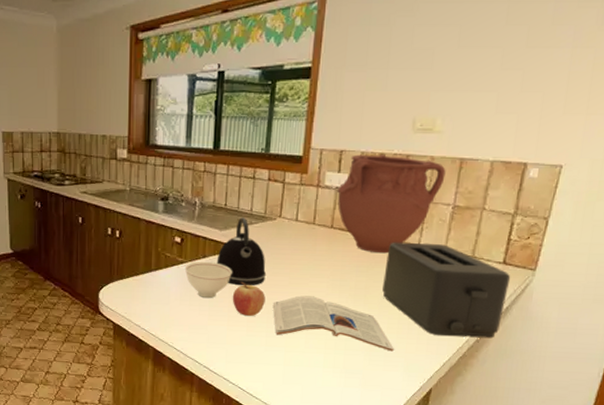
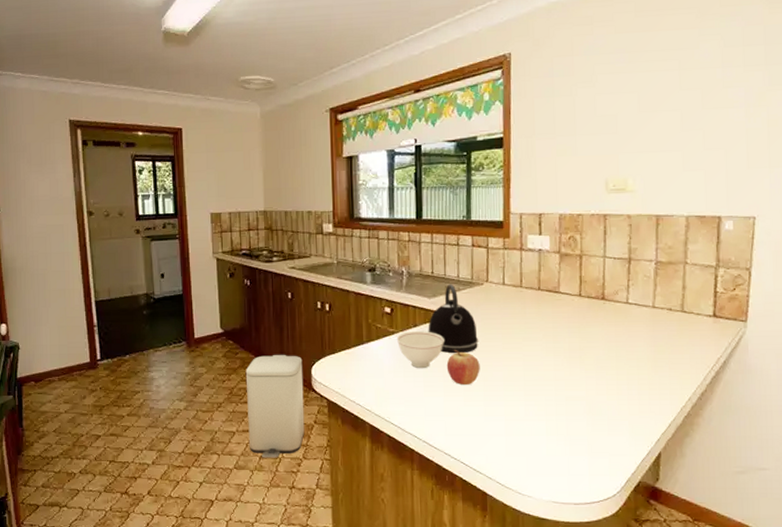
pedal bin: none [34,277,91,374] -> present [245,354,305,458]
magazine: present [272,295,394,352] -> none [488,360,616,415]
vase: present [337,153,446,254] -> none [541,214,644,313]
toaster: present [382,242,511,339] -> none [596,300,724,395]

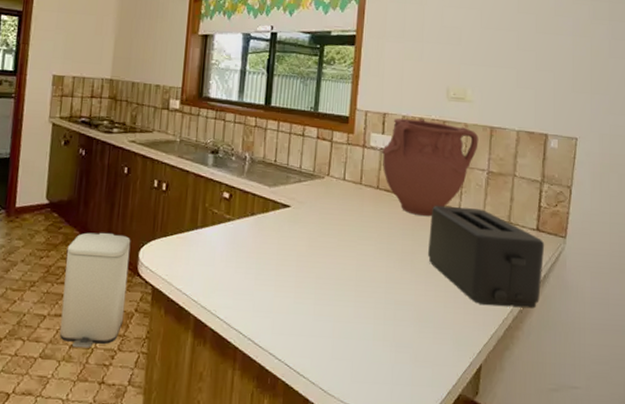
bowl: present [396,331,444,368] -> none [232,219,281,260]
kettle: present [428,284,479,353] -> none [265,174,315,247]
fruit: present [446,349,480,385] -> none [280,242,314,281]
vase: none [541,214,644,313] -> present [382,118,479,217]
toaster: none [596,300,724,395] -> present [428,205,545,309]

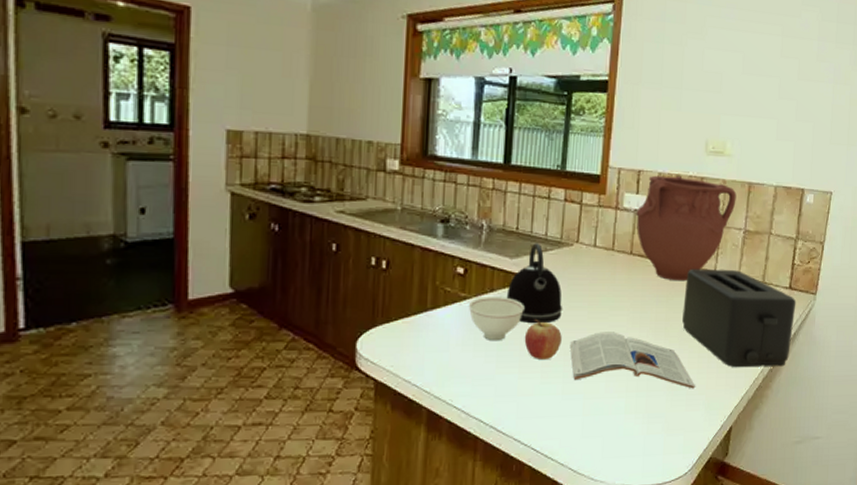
pedal bin: present [59,232,131,348] -> none [260,322,345,459]
bowl: none [232,219,281,260] -> present [468,297,524,340]
kettle: none [265,174,315,247] -> present [506,243,563,323]
fruit: none [280,242,314,281] -> present [524,318,562,359]
magazine: none [321,259,442,323] -> present [570,332,695,389]

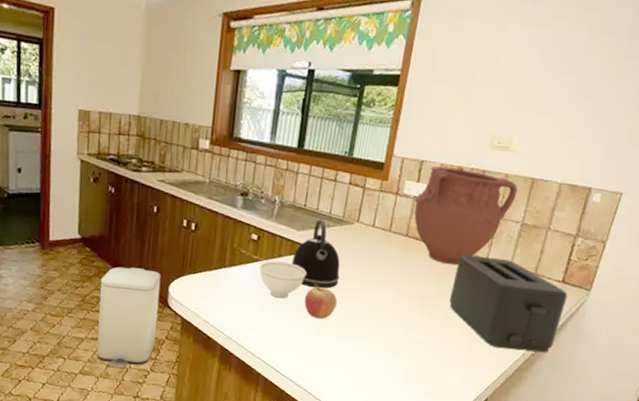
pedal bin: none [260,322,345,459] -> present [96,266,161,368]
magazine: present [570,332,695,389] -> none [343,301,456,361]

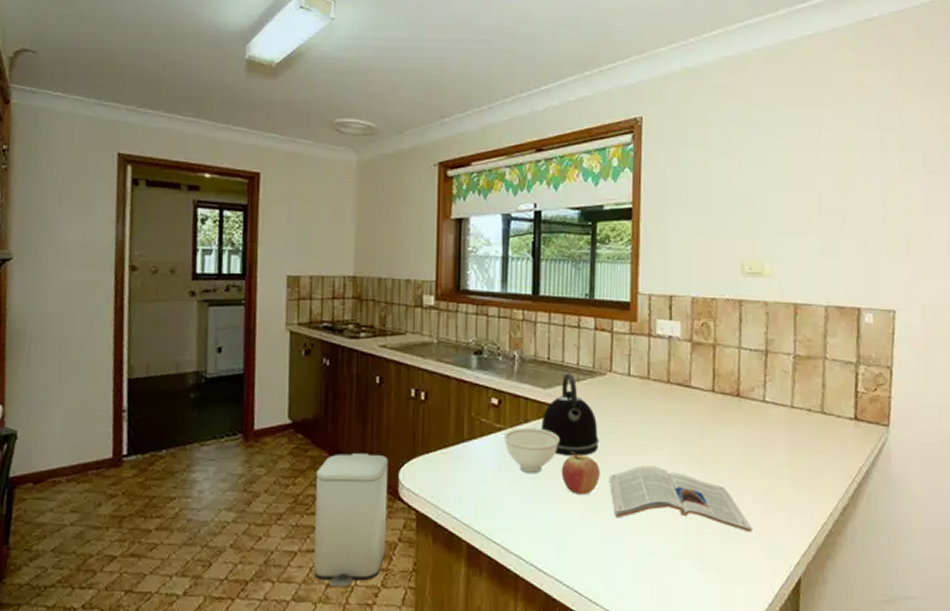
magazine: none [343,301,456,361] -> present [609,466,752,532]
vase: present [414,166,518,265] -> none [671,299,781,412]
toaster: present [449,254,568,353] -> none [731,397,866,510]

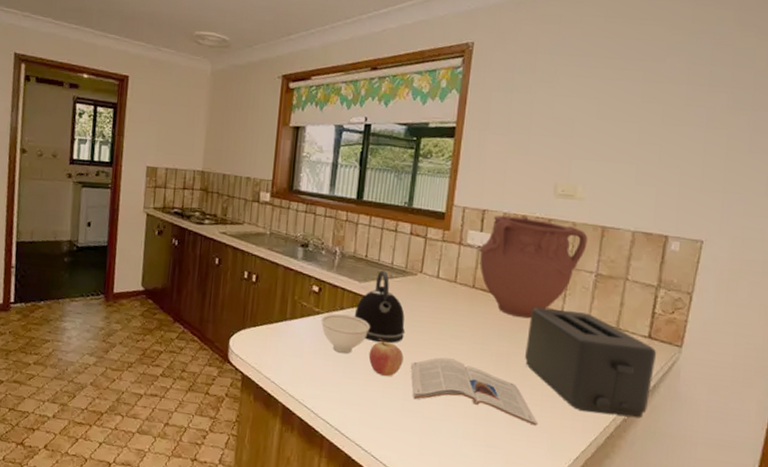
pedal bin: present [313,452,389,586] -> none [155,319,222,428]
vase: none [671,299,781,412] -> present [480,215,588,319]
toaster: none [731,397,866,510] -> present [525,307,657,419]

